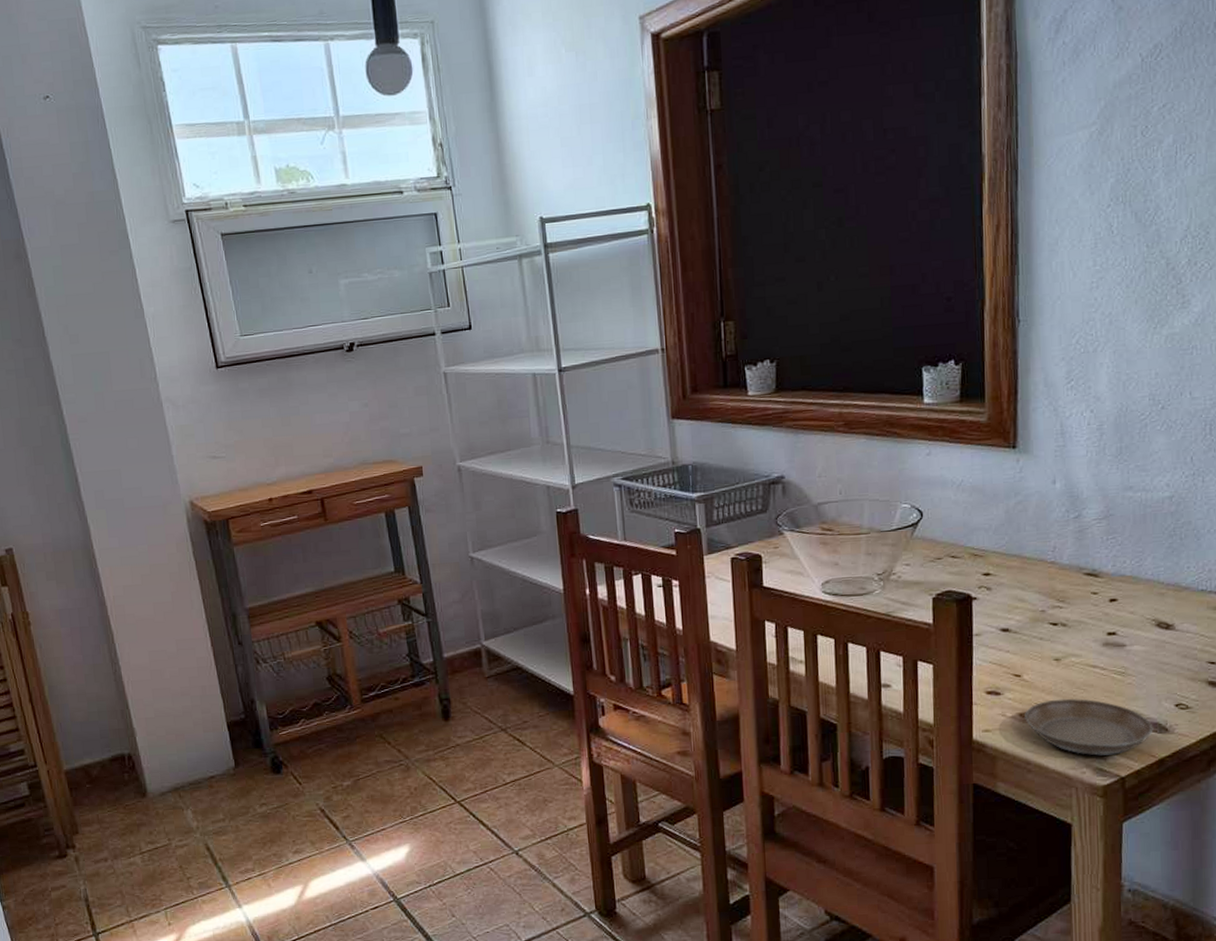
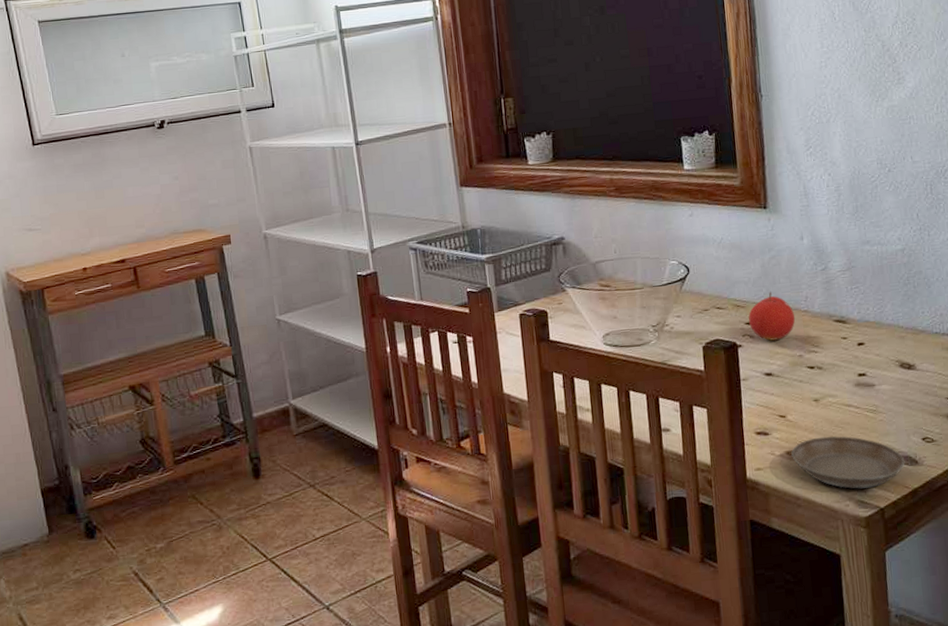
fruit: none [987,539,1040,594] -> present [748,291,796,341]

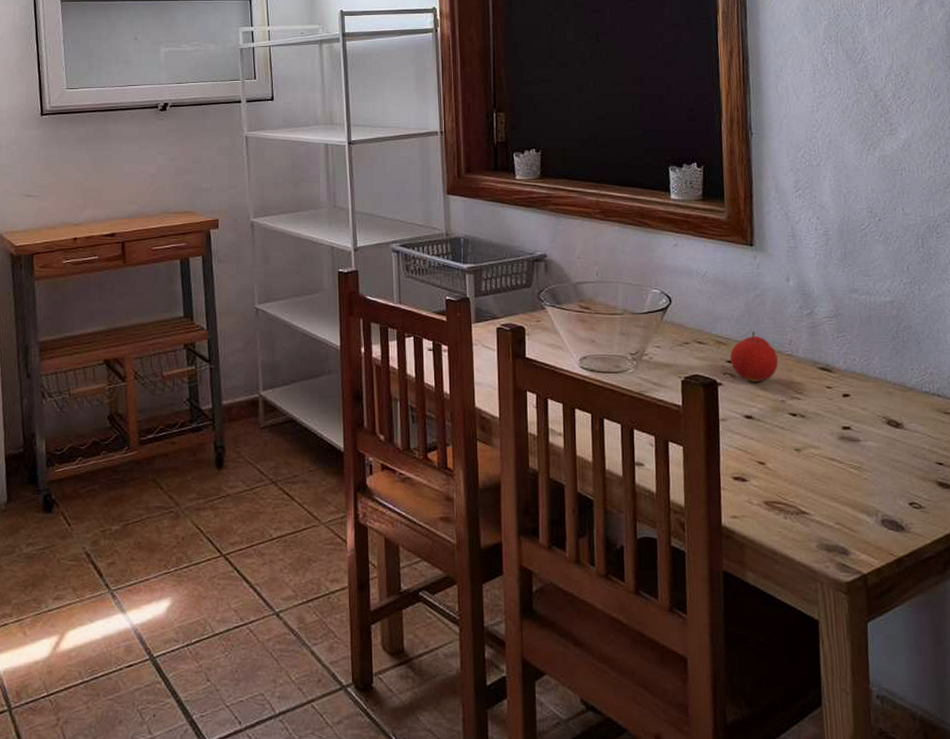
saucer: present [791,436,905,489] -> none [770,489,891,551]

